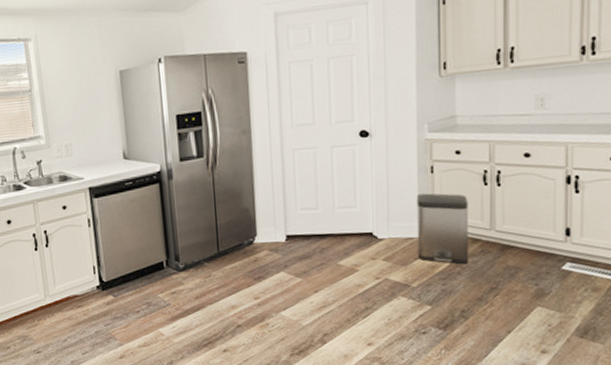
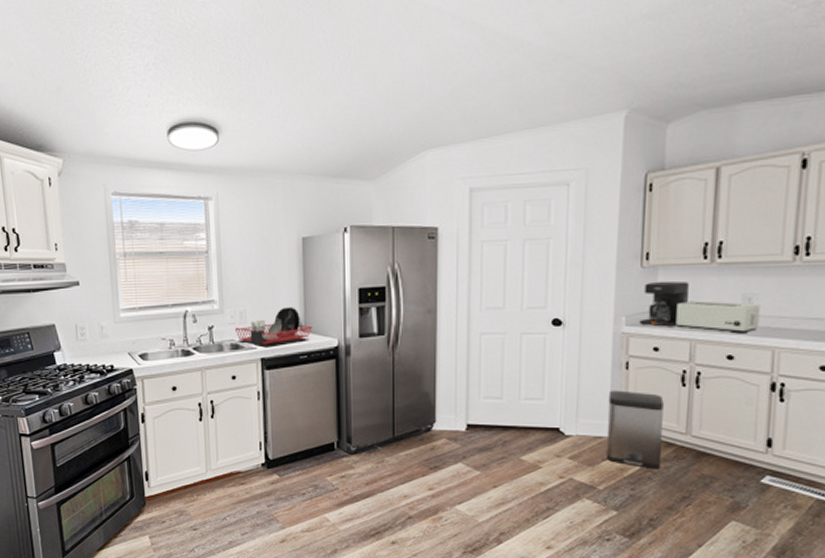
dish rack: none [61,137,135,178] -> present [234,307,312,348]
coffee maker: none [441,87,486,132] -> present [639,280,690,327]
toaster: none [475,103,553,133] -> present [675,301,761,334]

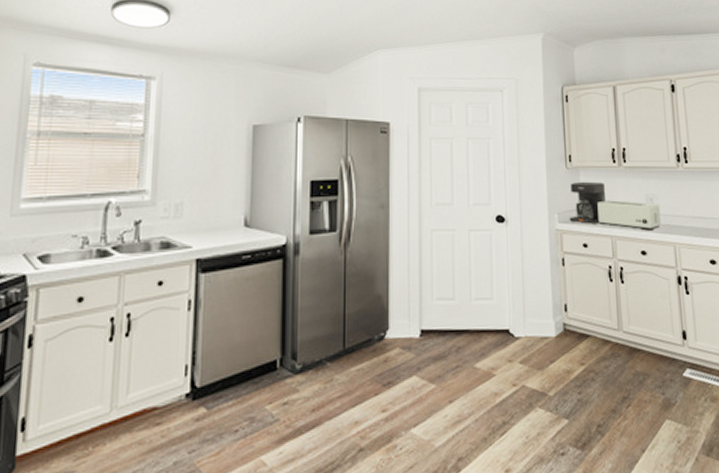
dish rack: present [234,307,312,348] -> none [167,199,259,247]
pedal bin: present [606,390,664,470] -> none [550,287,601,370]

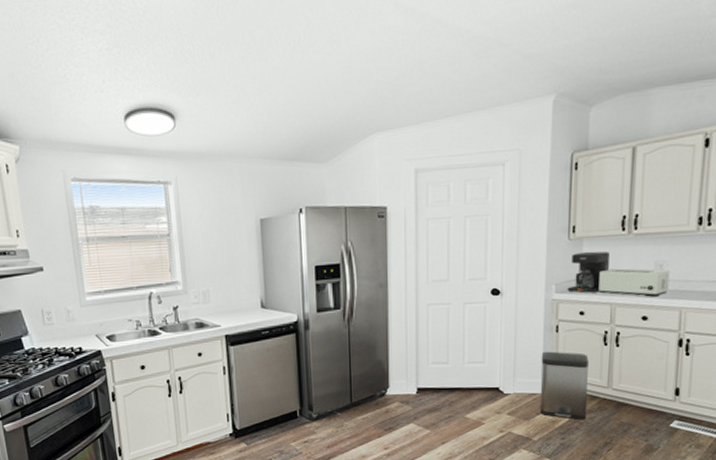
pedal bin: none [550,287,601,370] -> present [539,351,589,420]

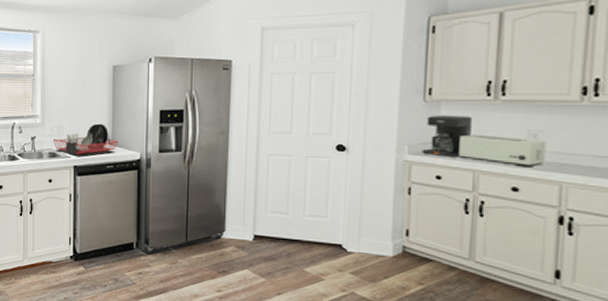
dish rack: none [198,285,273,325] -> present [53,123,119,157]
pedal bin: present [539,351,589,420] -> none [387,213,446,291]

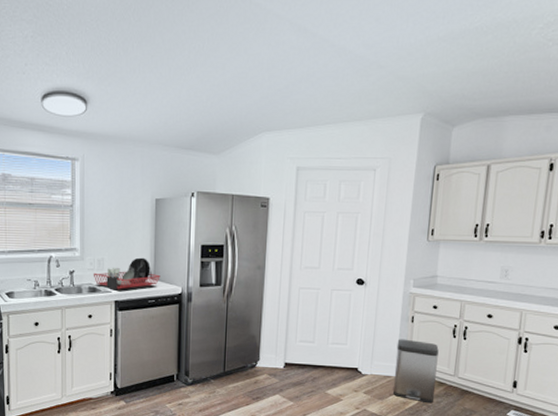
pedal bin: none [387,213,446,291] -> present [393,339,439,404]
coffee maker: present [422,114,473,158] -> none [423,252,462,290]
toaster: present [458,134,547,168] -> none [451,270,514,298]

